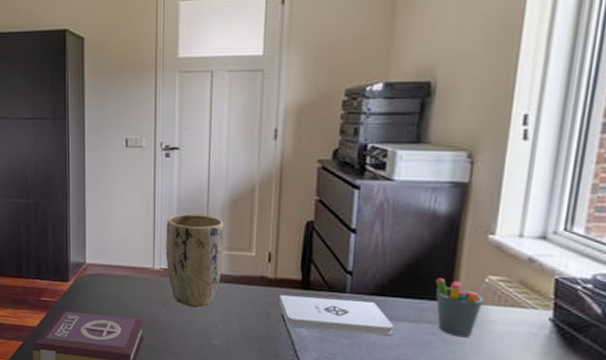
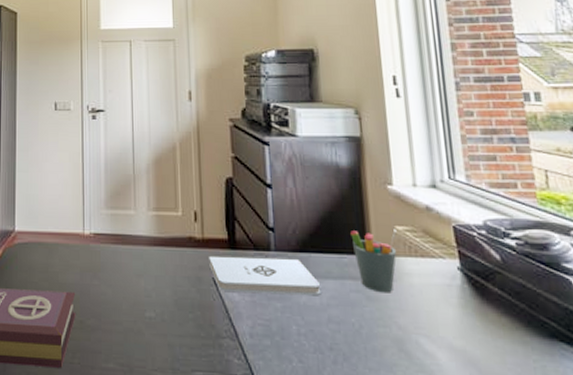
plant pot: present [165,214,225,307] -> none [94,174,152,274]

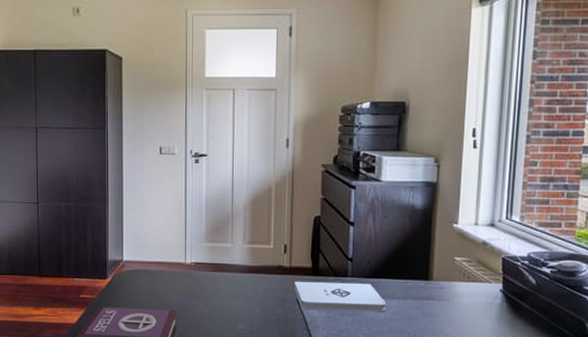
pen holder: present [350,229,397,293] -> none [417,260,455,310]

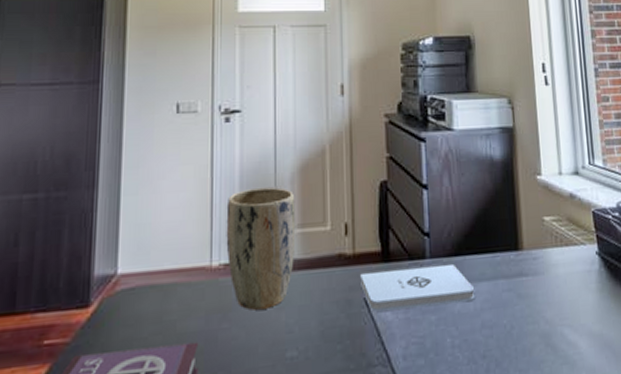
plant pot: none [196,212,247,296] -> present [226,187,296,310]

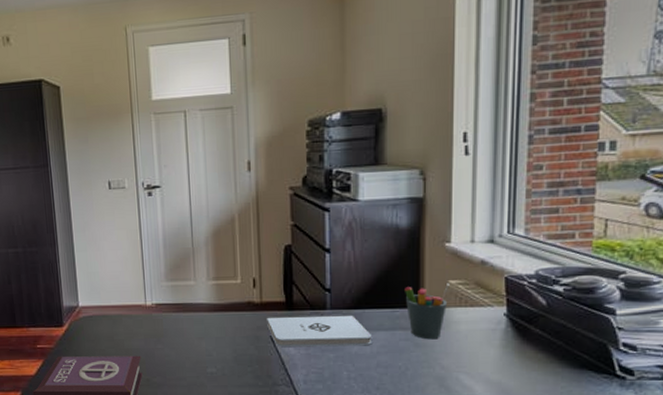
plant pot: present [226,187,296,310] -> none [154,248,211,338]
pen holder: none [503,220,545,289] -> present [405,283,450,340]

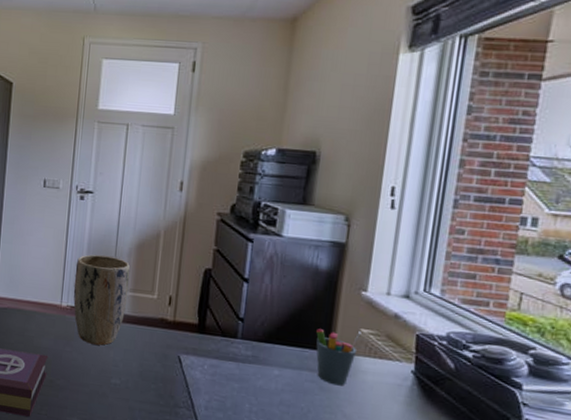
plant pot: none [154,248,211,338] -> present [73,254,130,345]
notepad: present [267,315,372,347] -> none [177,337,279,381]

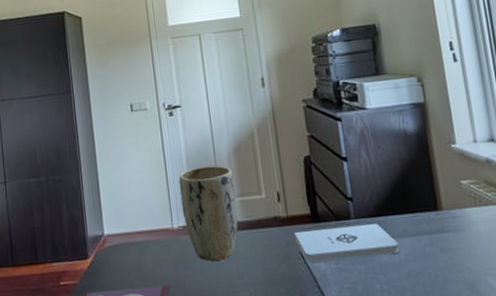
notepad: none [177,337,279,381] -> present [294,223,400,263]
pen holder: present [316,328,362,386] -> none [421,183,464,243]

